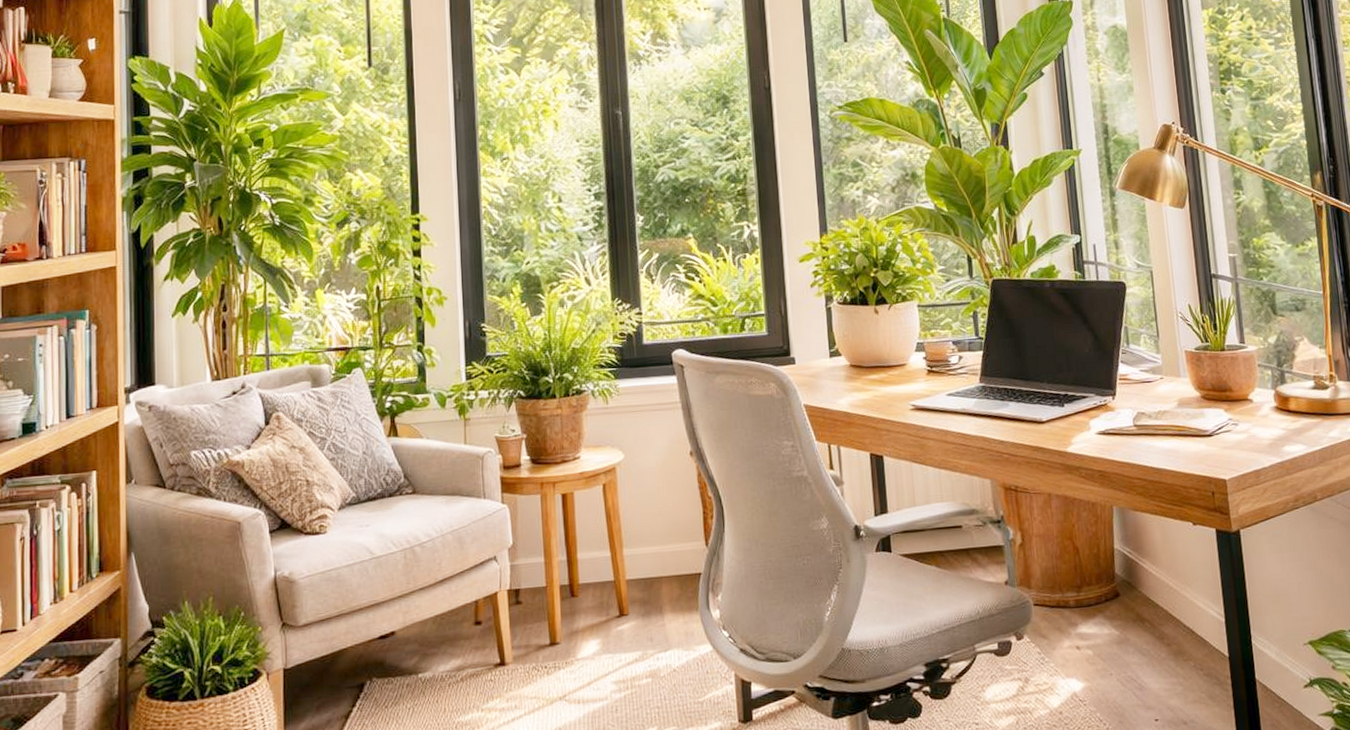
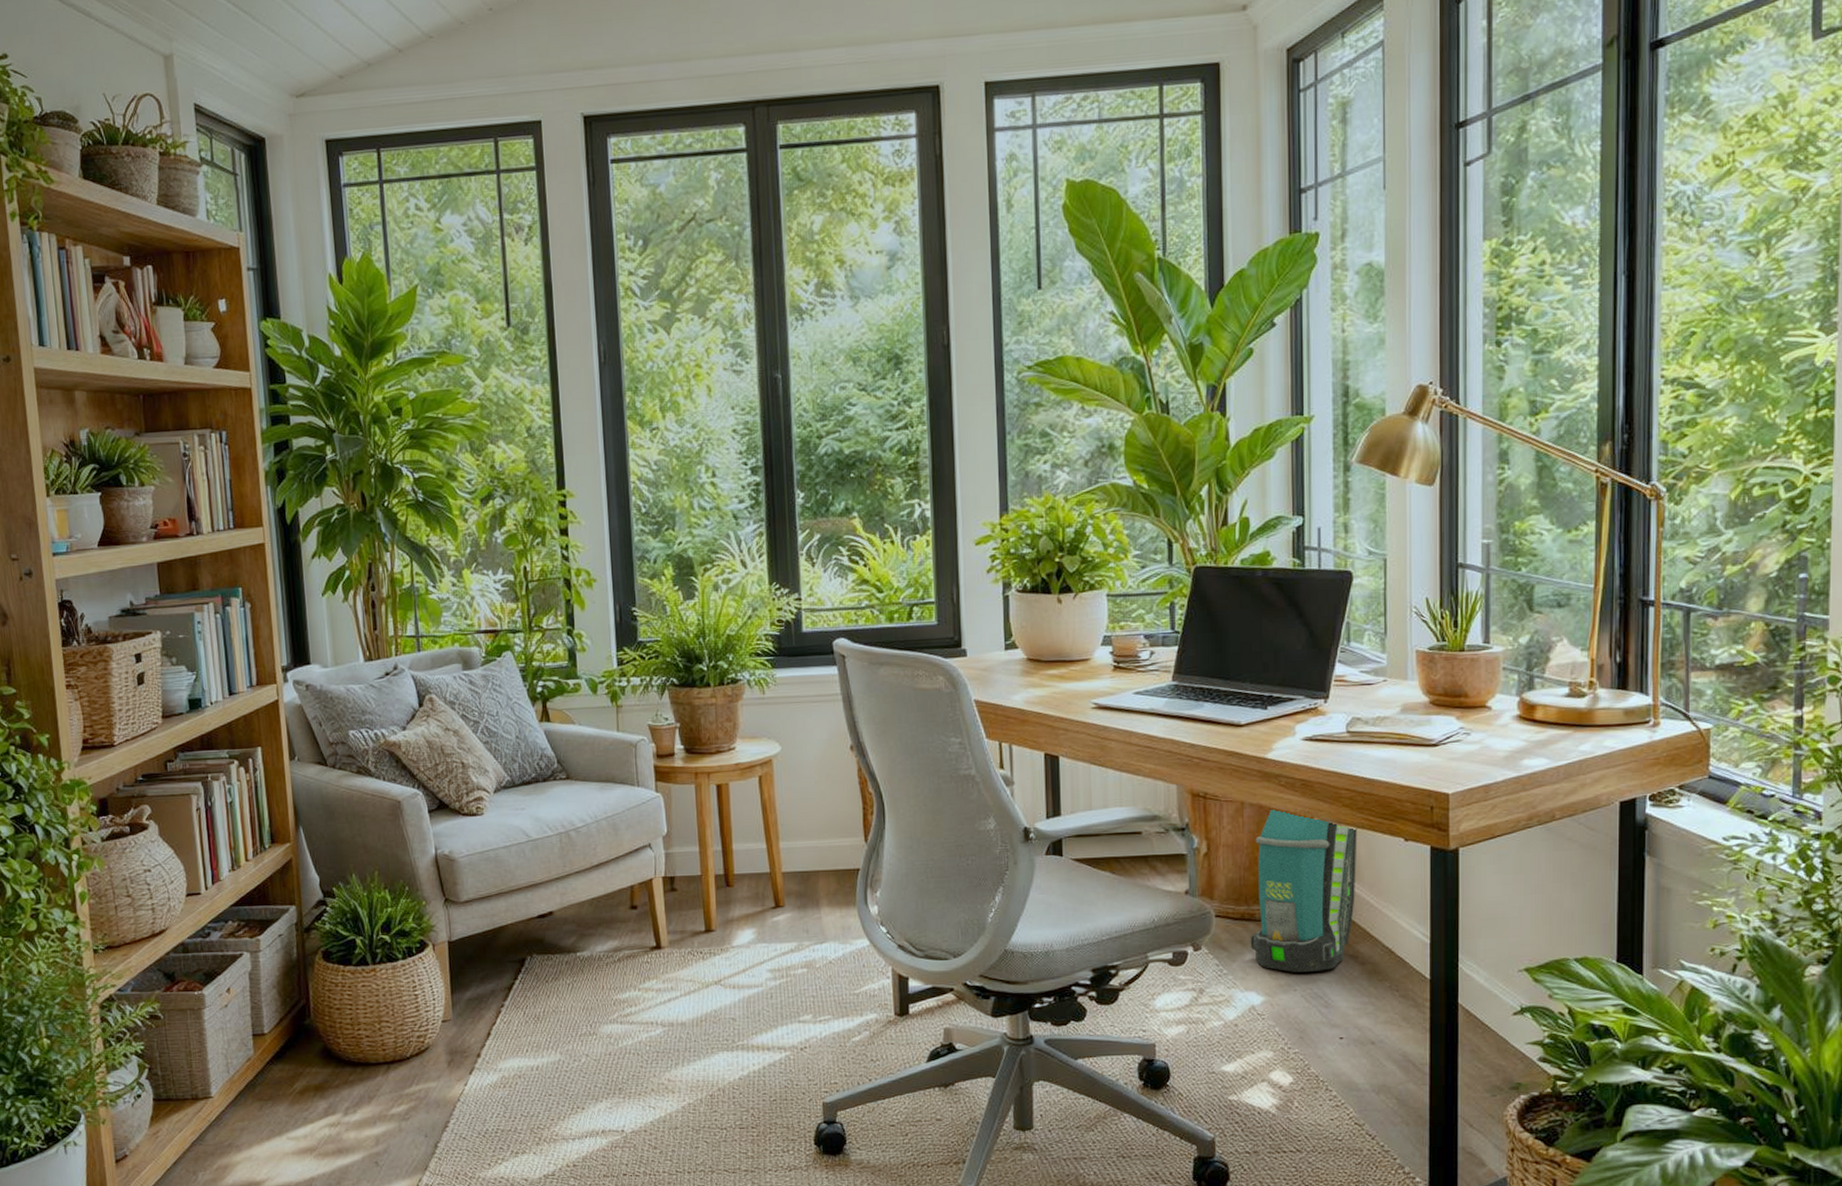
backpack: none [1063,498,1156,657] -> present [1250,807,1357,972]

